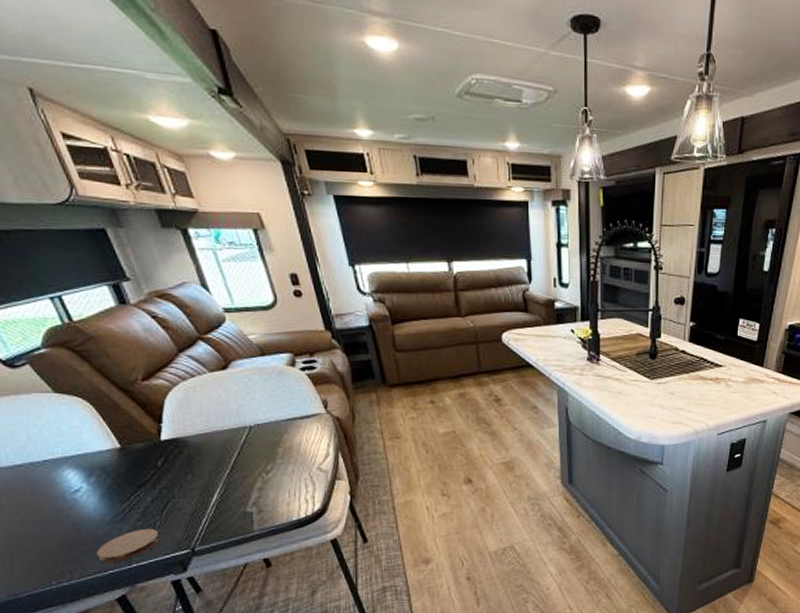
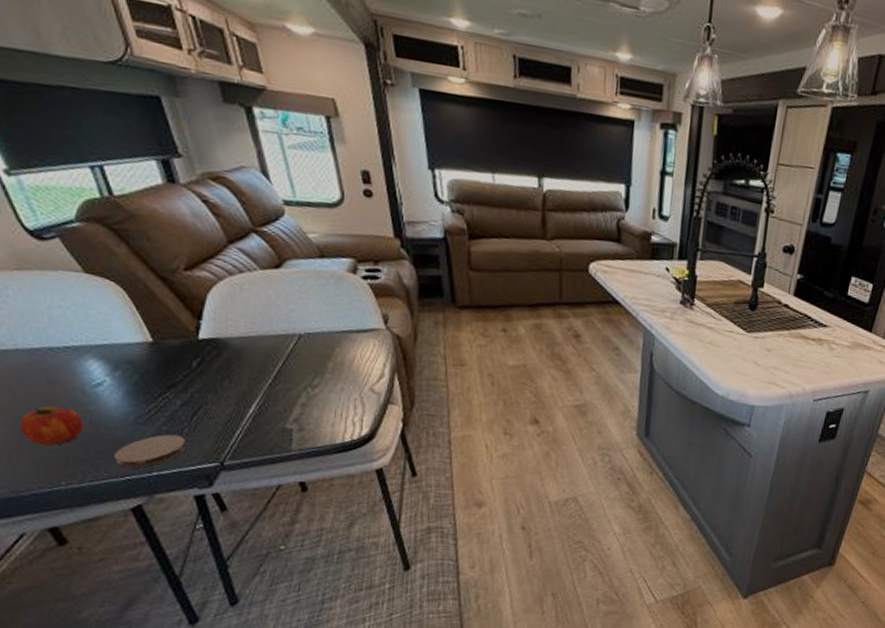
fruit: none [10,515,67,551] -> present [20,406,83,446]

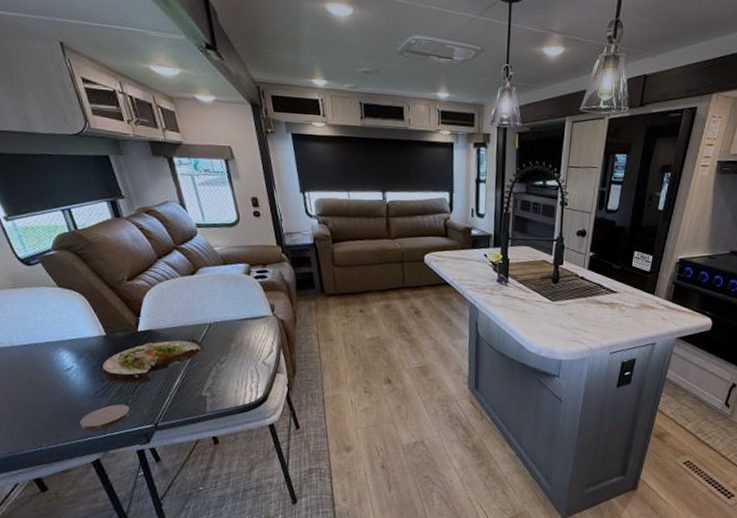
fruit: present [20,406,83,446] -> none [14,387,58,417]
salad plate: none [144,350,292,408] -> present [100,337,205,384]

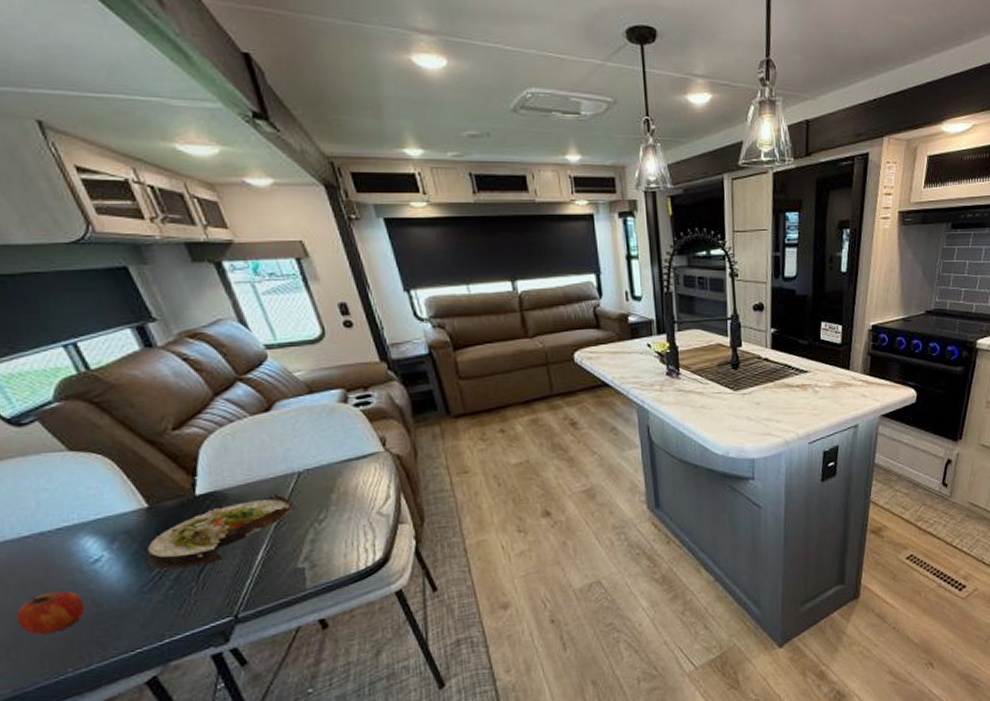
fruit: none [14,387,58,417] -> present [16,590,85,635]
coaster: present [80,404,130,431] -> none [121,596,196,641]

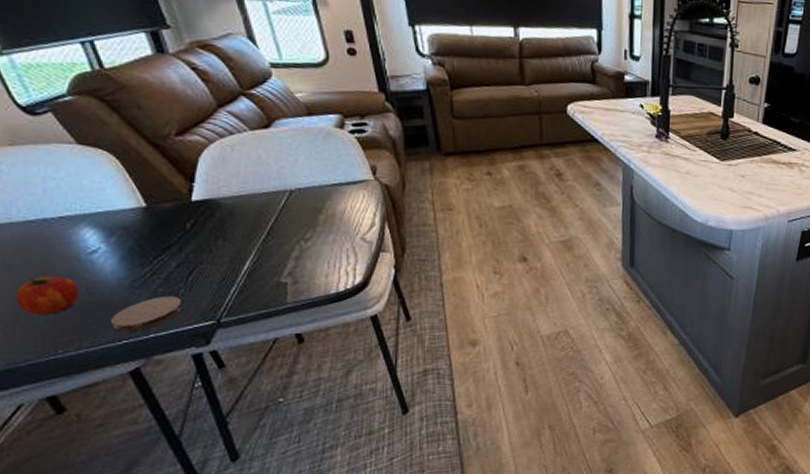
coaster: none [121,596,196,641] -> present [111,295,182,332]
salad plate: present [145,493,296,570] -> none [139,207,284,269]

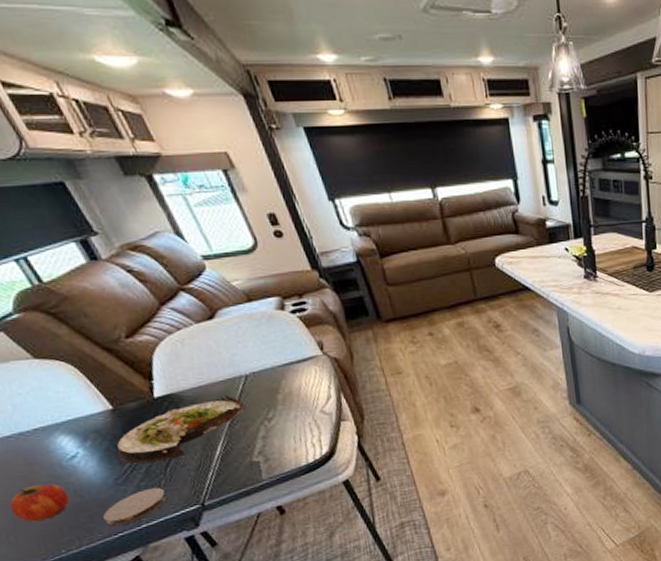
salad plate: none [139,207,284,269] -> present [116,394,246,464]

